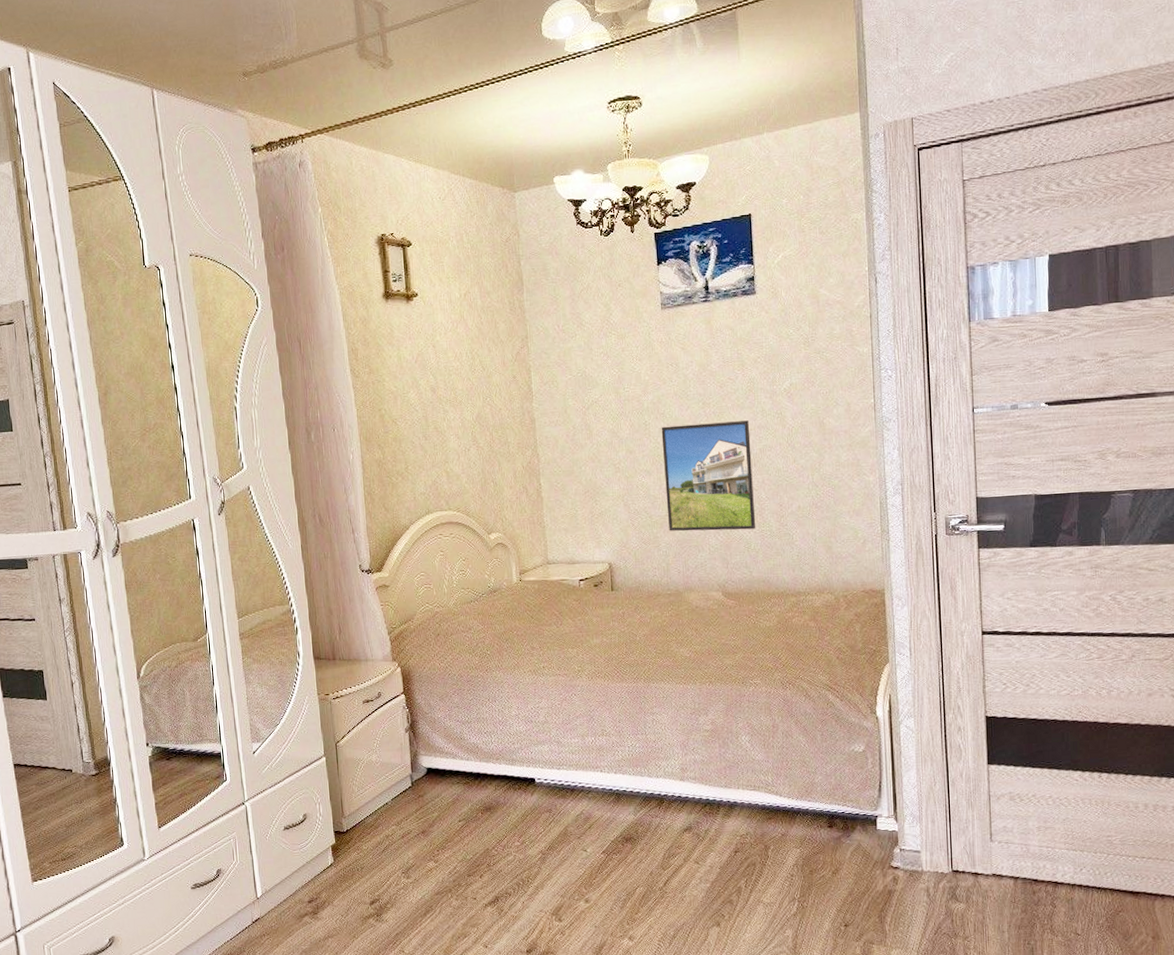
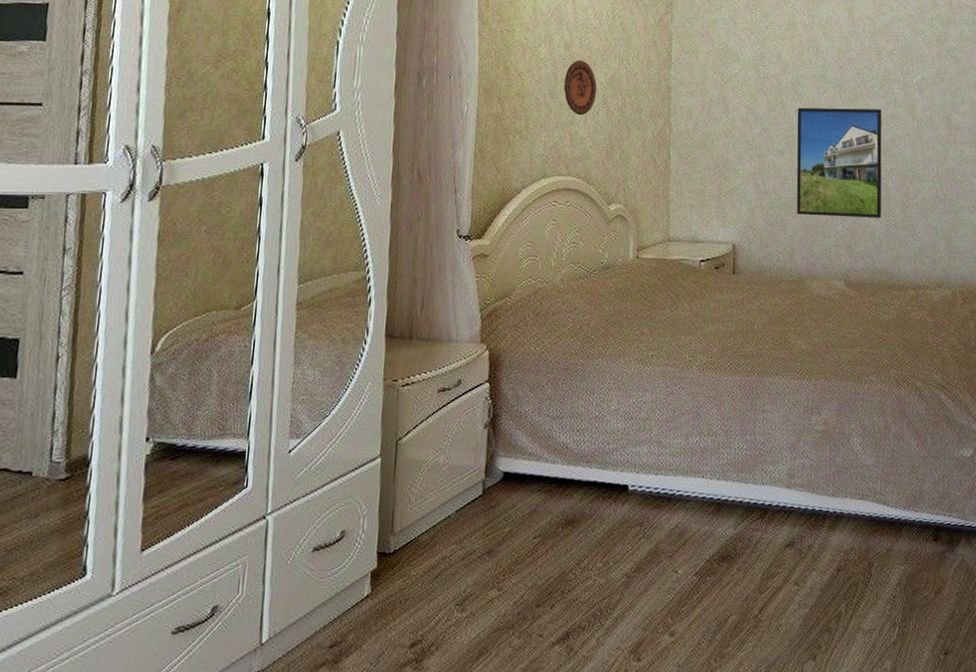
decorative plate: none [434,401,466,454] -> present [563,60,597,116]

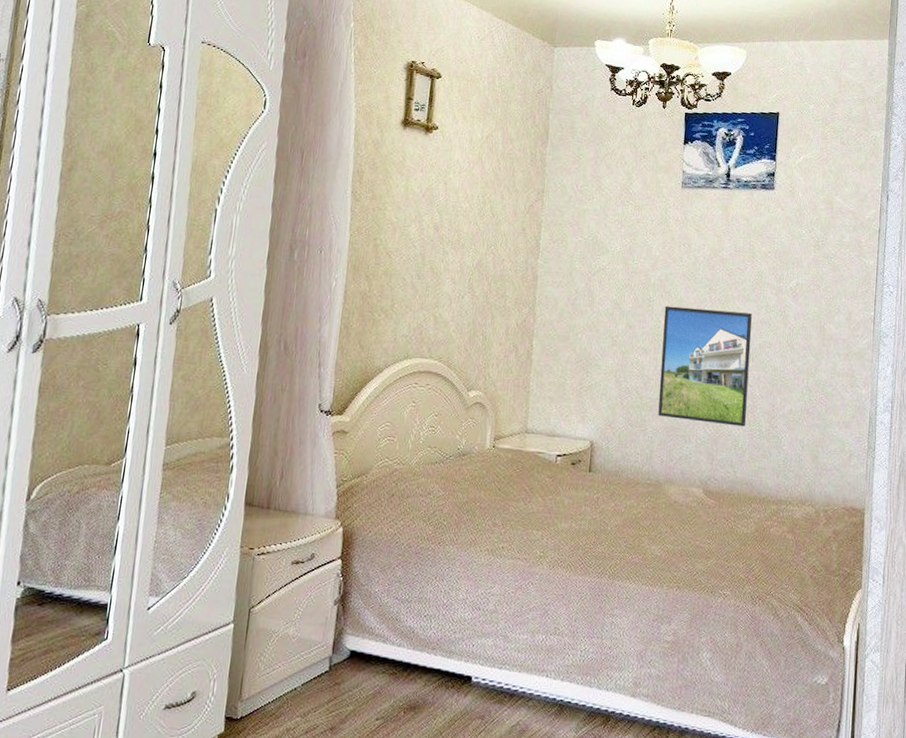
decorative plate: present [563,60,597,116] -> none [430,242,464,299]

